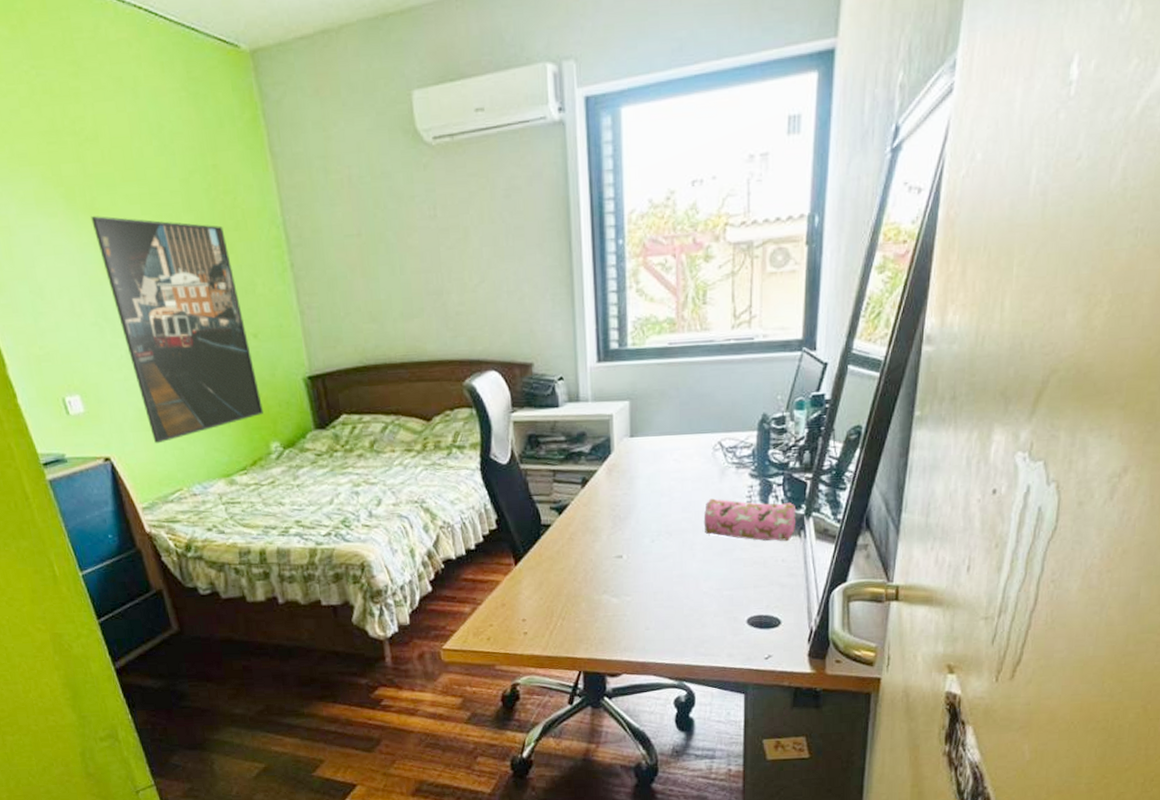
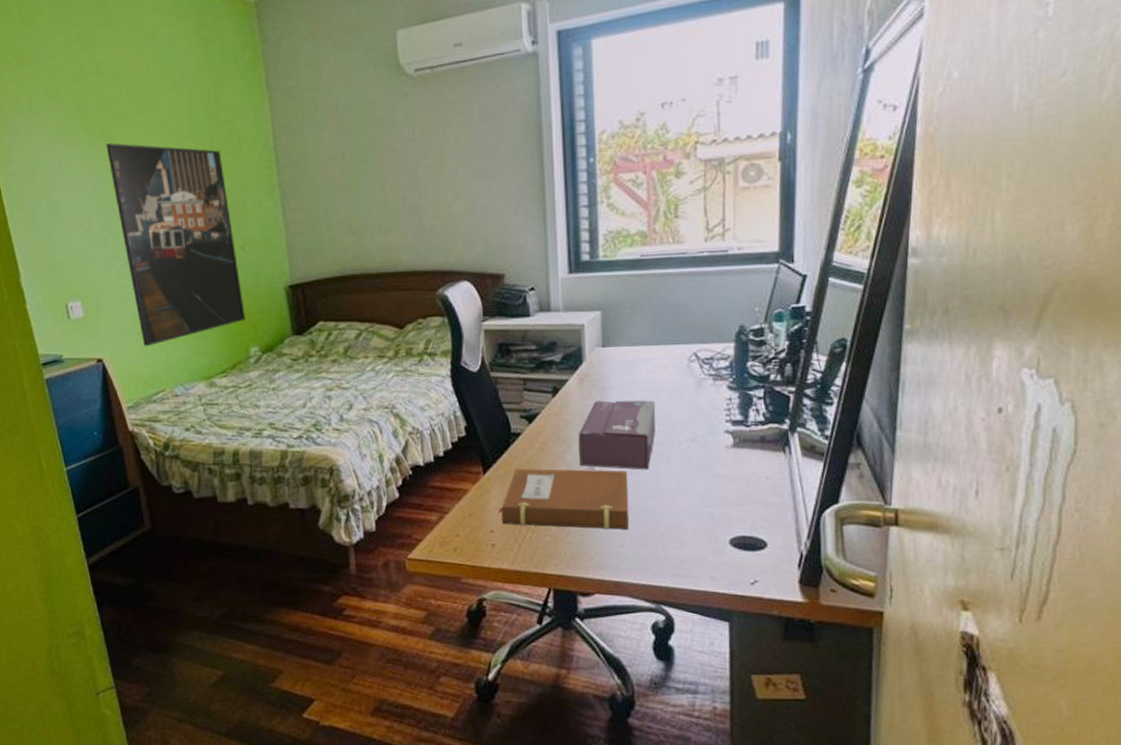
notebook: none [530,558,655,614] -> present [498,468,629,530]
tissue box: none [606,489,681,557] -> present [578,400,656,470]
pencil case: present [703,498,797,541] -> none [679,410,780,457]

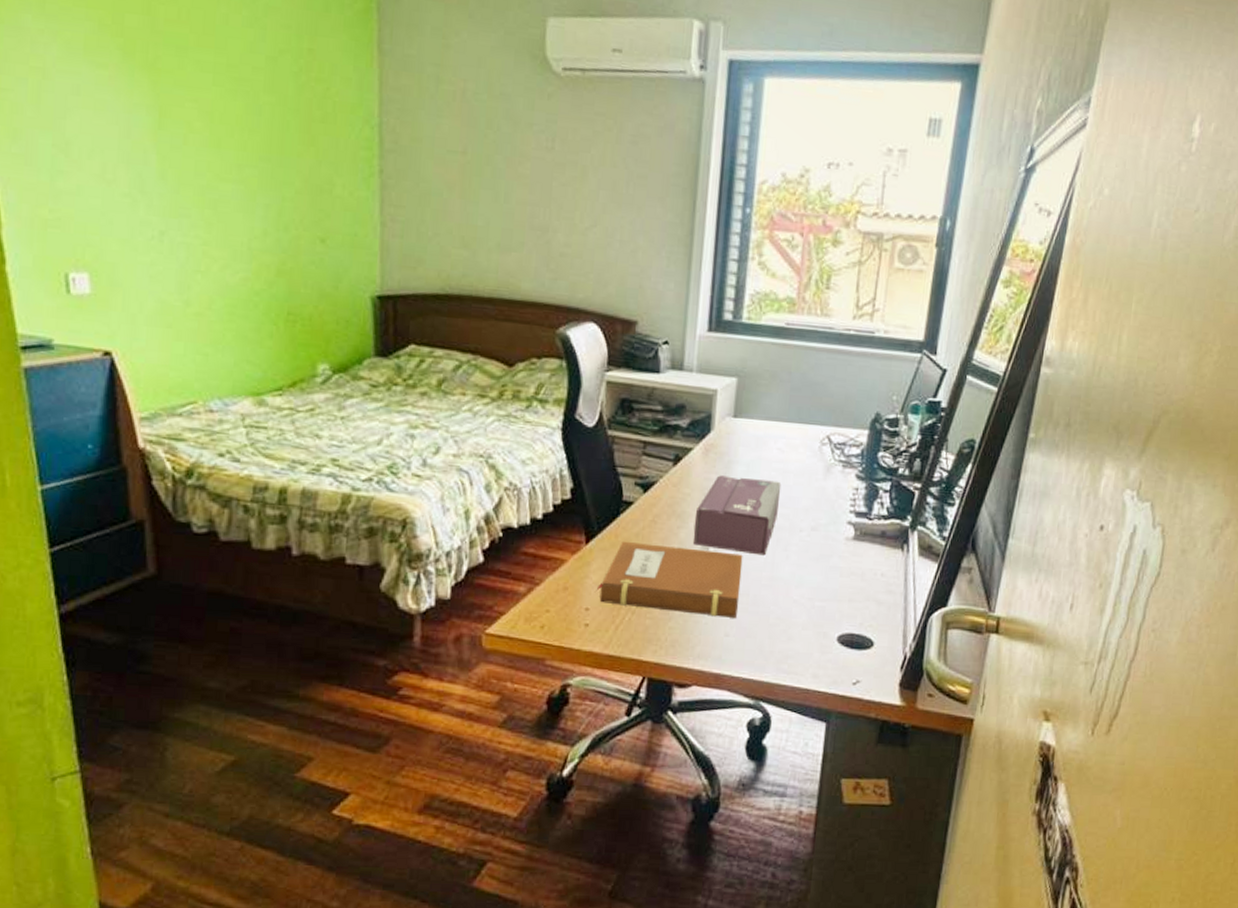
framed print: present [106,143,245,347] -> none [149,76,317,345]

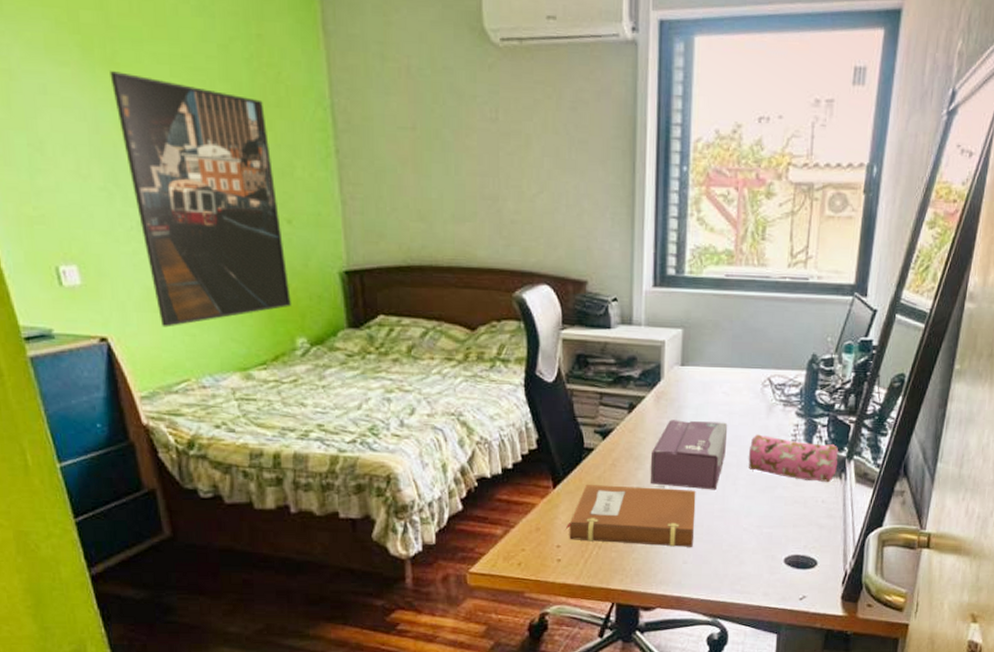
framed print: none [149,76,317,345] -> present [110,71,291,328]
pencil case: none [802,496,902,553] -> present [748,434,839,482]

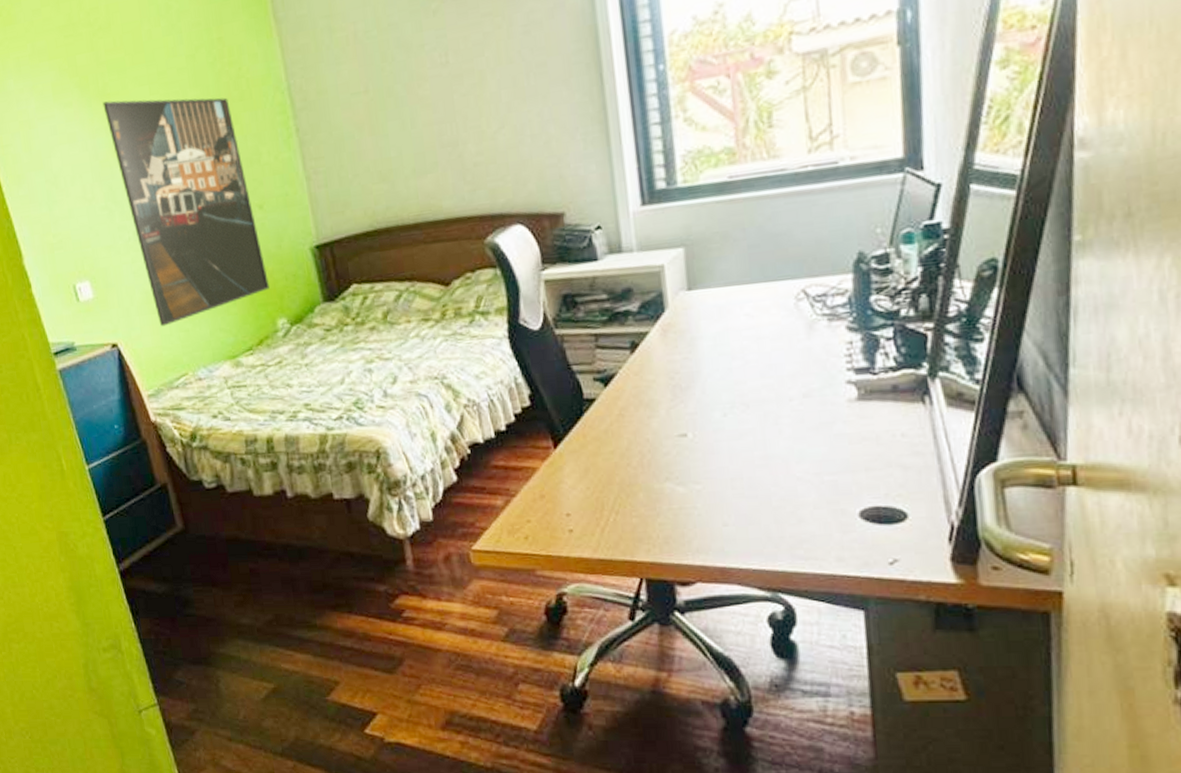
notebook: present [566,484,696,547] -> none [574,436,733,507]
tissue box: present [650,420,728,490] -> none [665,350,760,434]
pencil case: present [748,434,839,482] -> none [789,359,918,411]

